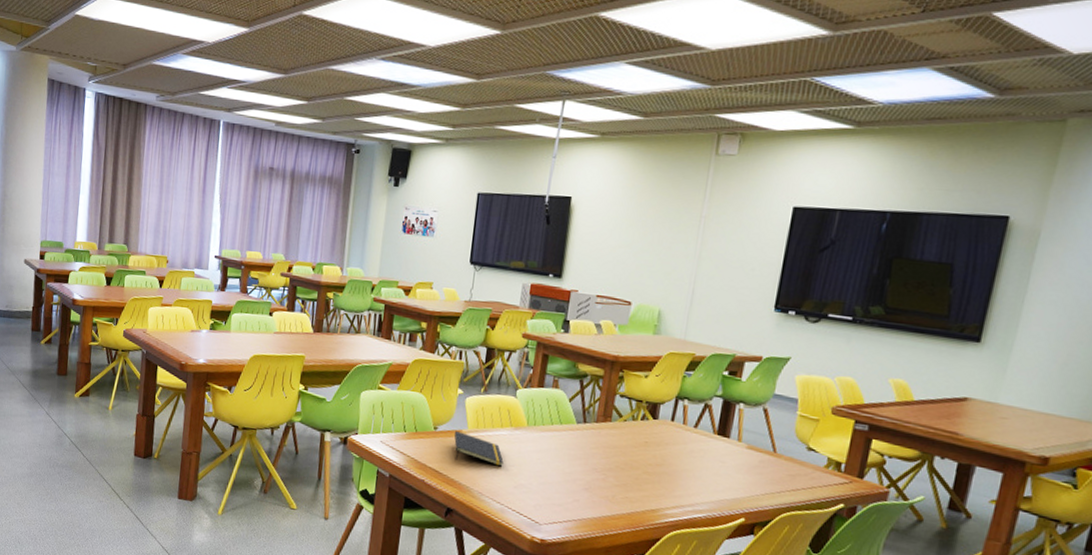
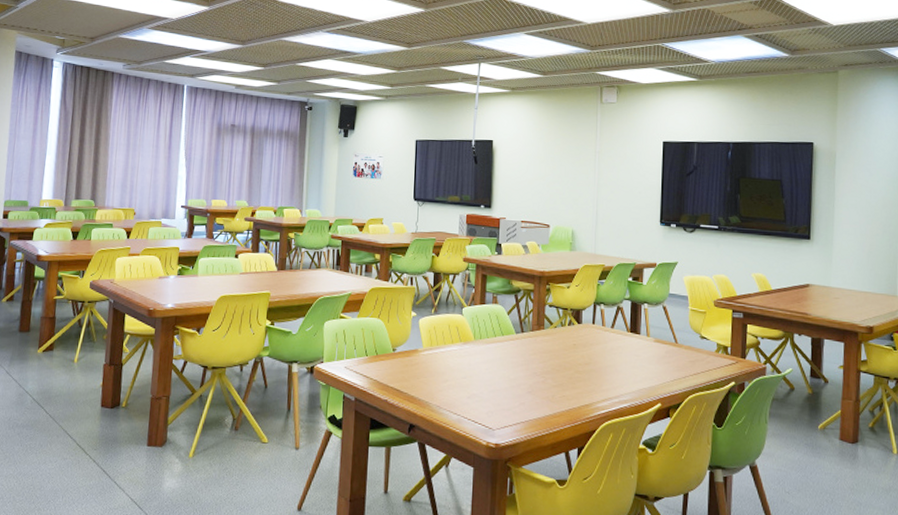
notepad: present [454,430,504,467] -> none [411,350,457,380]

